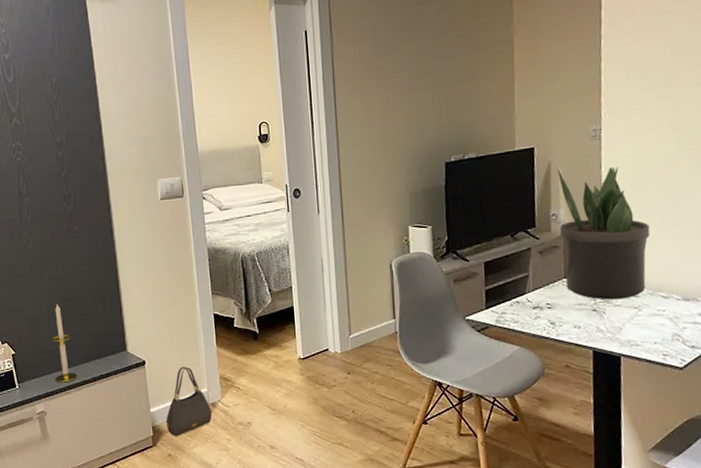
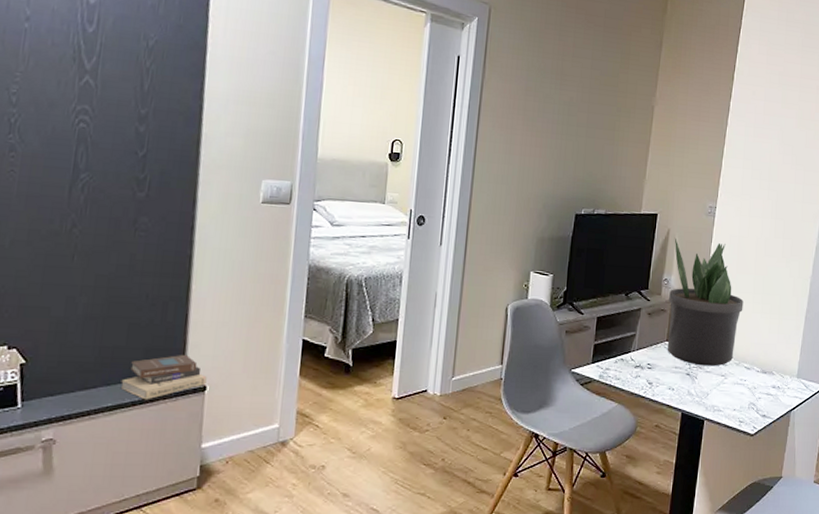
candle: present [52,303,78,383] -> none [77,306,112,405]
books: none [82,335,145,376] -> present [120,354,207,400]
handbag: present [166,366,212,436] -> none [219,396,280,478]

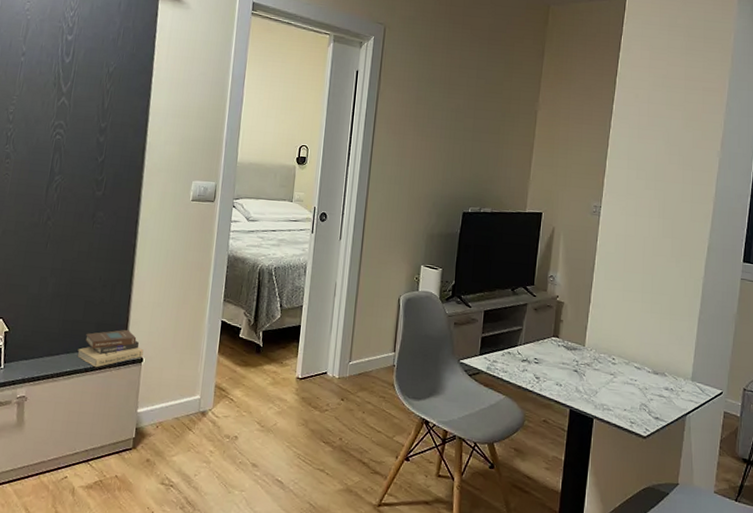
planter: present [667,237,744,366] -> none [554,235,632,364]

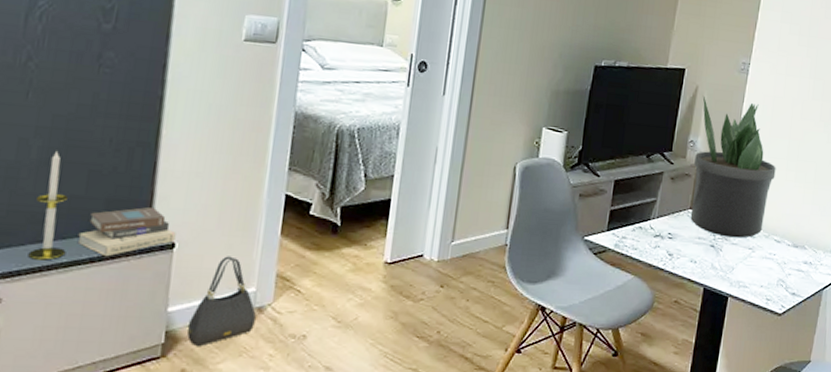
candle: none [44,286,72,369] -> present [28,150,69,260]
handbag: none [151,369,201,441] -> present [187,256,256,346]
planter: none [554,235,632,364] -> present [690,95,776,238]

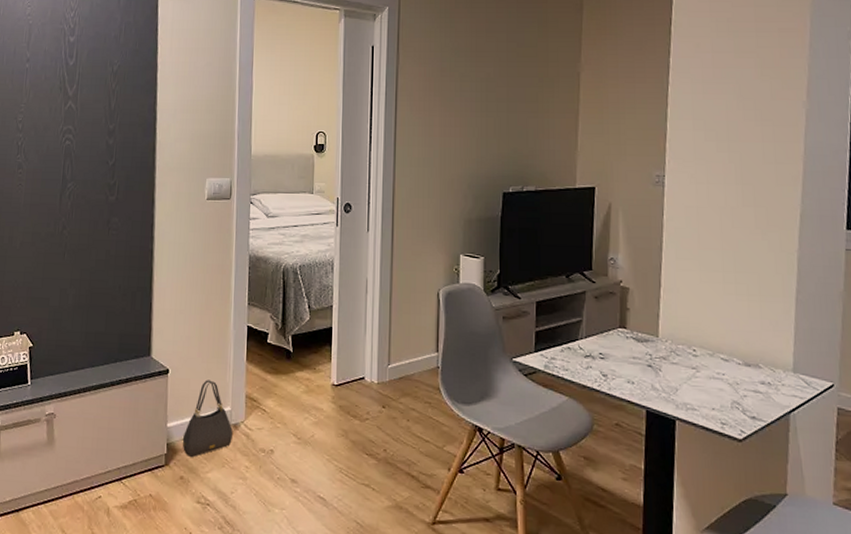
candle: present [28,150,69,260] -> none [70,297,95,384]
books: present [77,206,176,257] -> none [102,339,169,381]
planter: present [690,95,776,238] -> none [617,212,712,357]

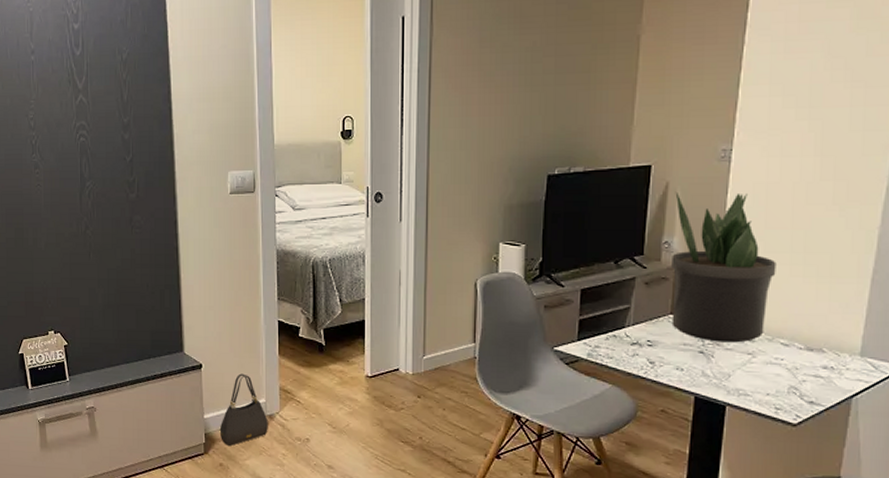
planter: none [617,212,712,357] -> present [671,191,776,343]

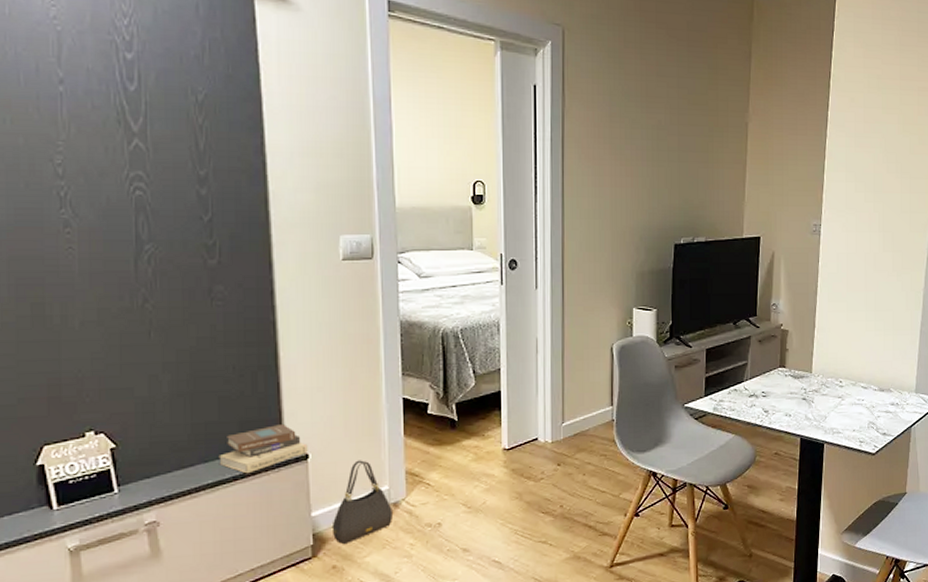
books: none [136,335,202,376] -> present [219,423,308,474]
planter: present [671,191,776,343] -> none [779,260,856,389]

